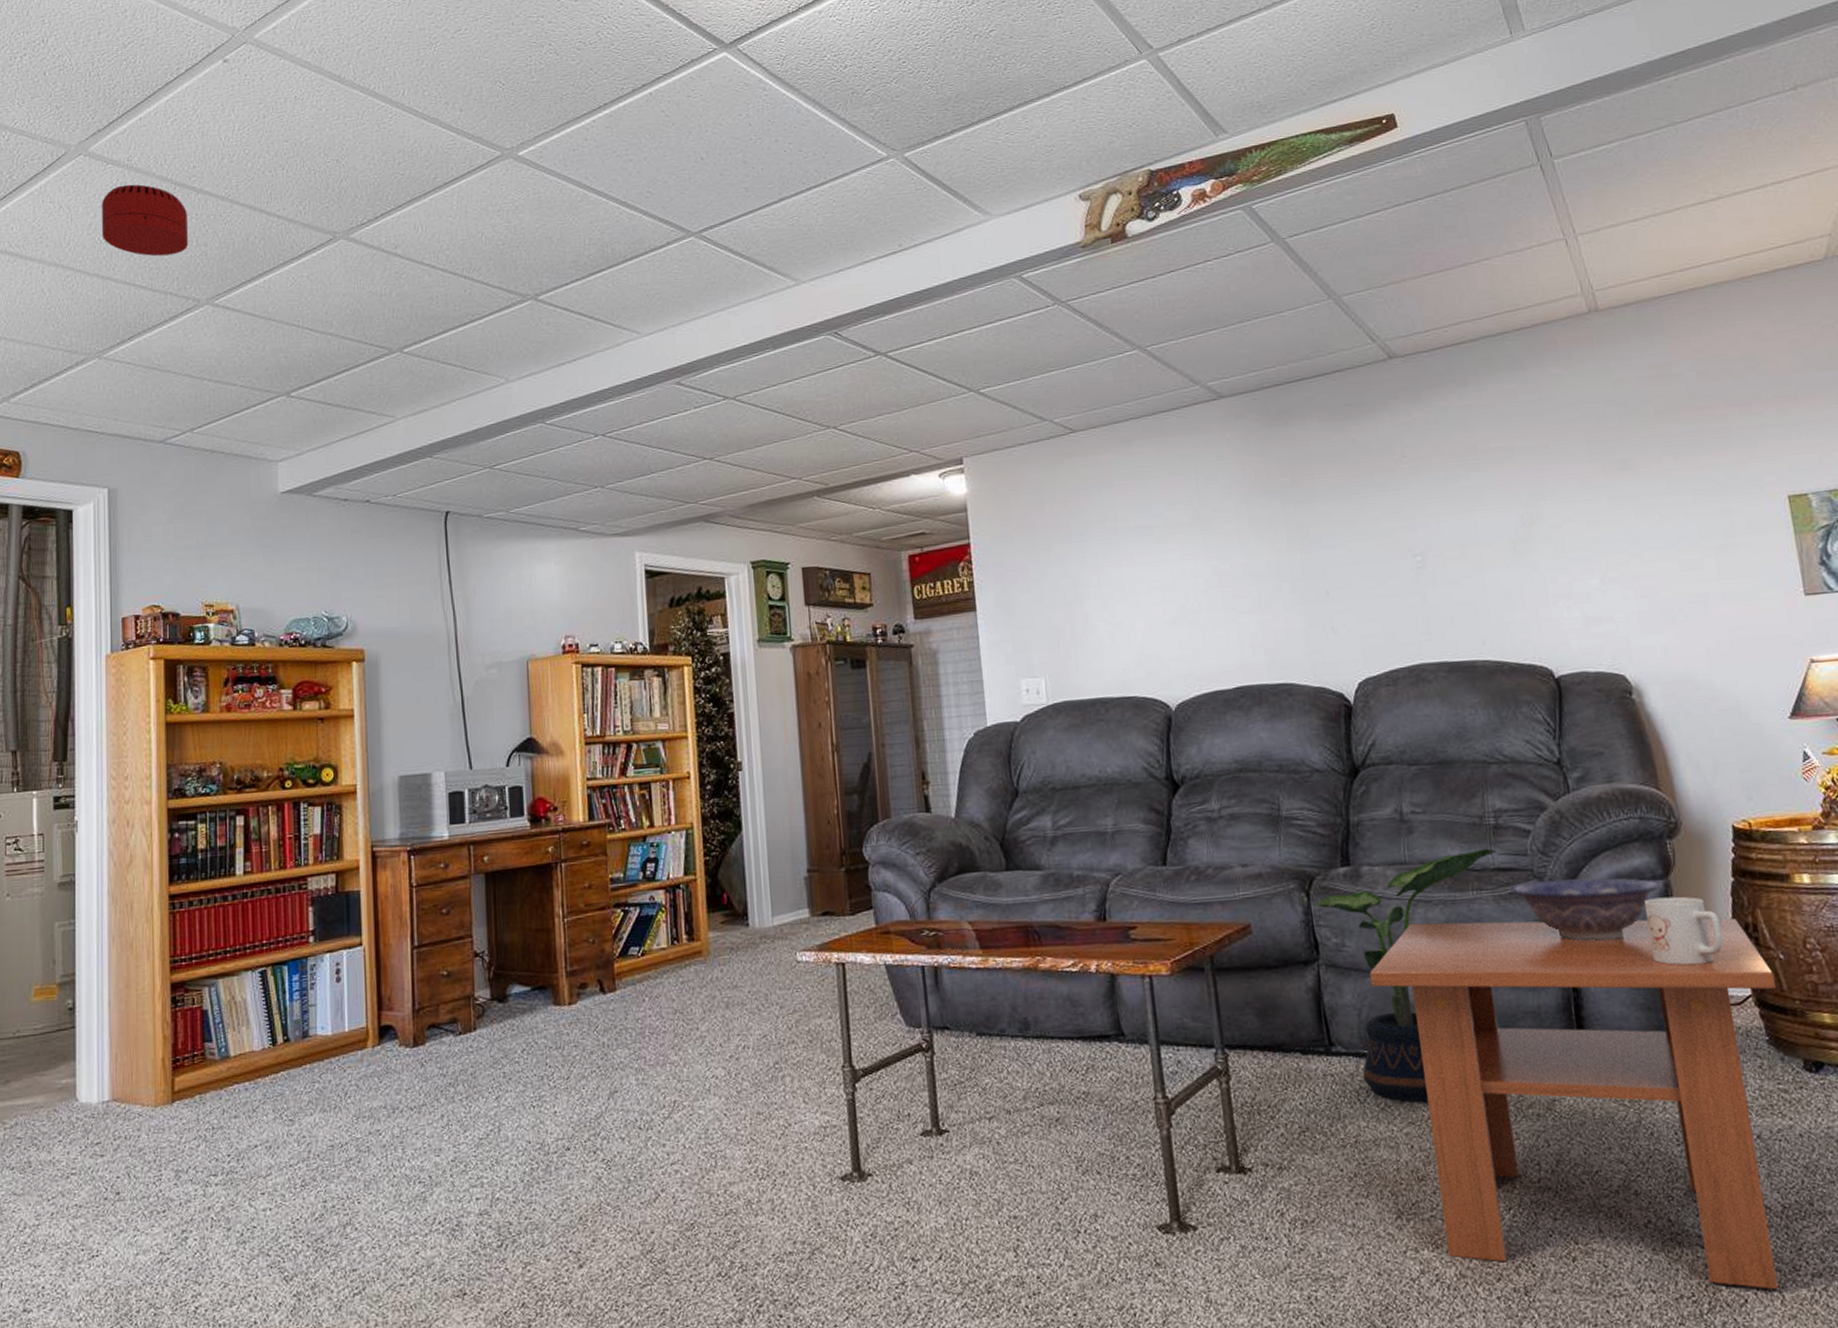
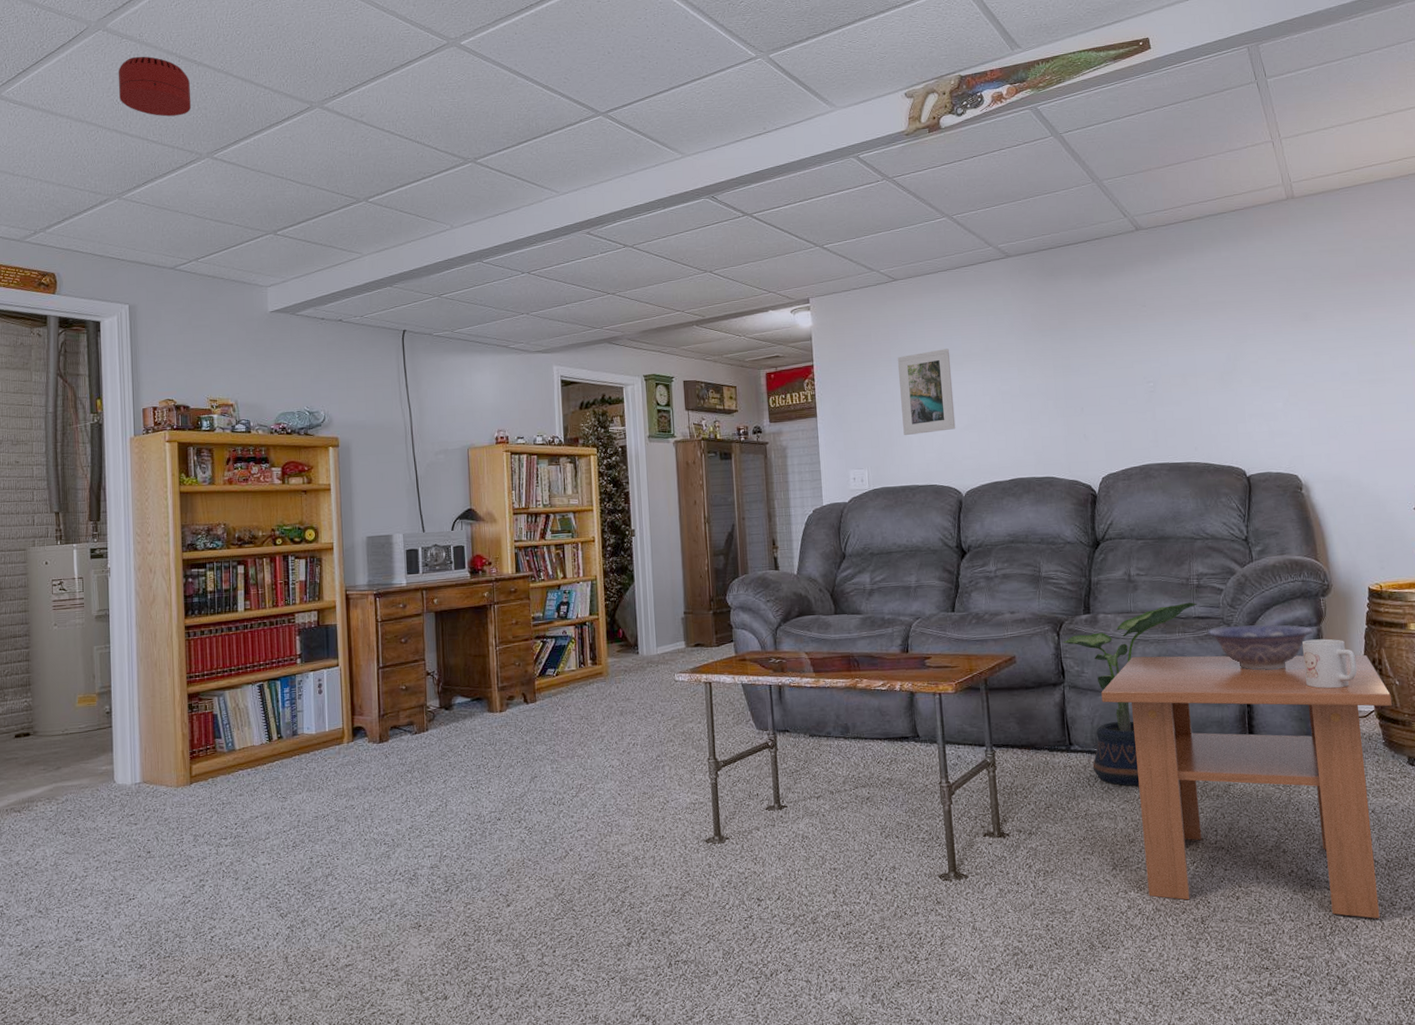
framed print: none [1079,518,1160,633] -> present [897,349,956,436]

